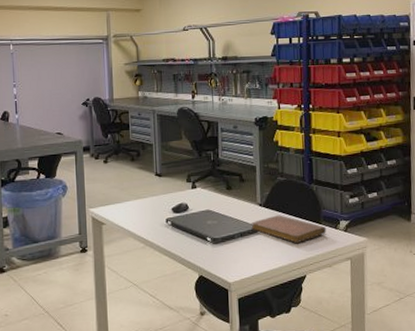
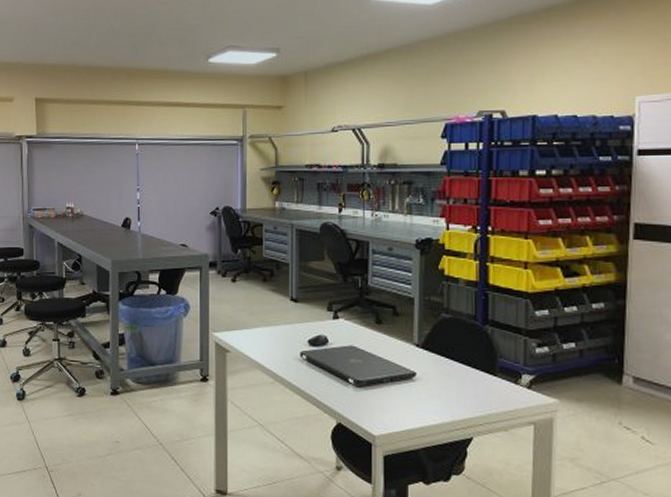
notebook: present [251,215,326,243] -> none [404,359,503,396]

